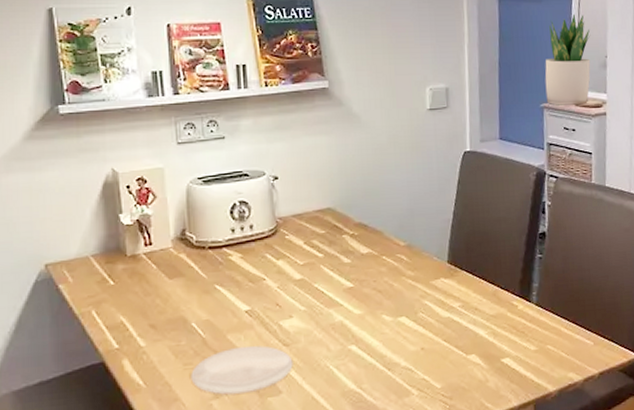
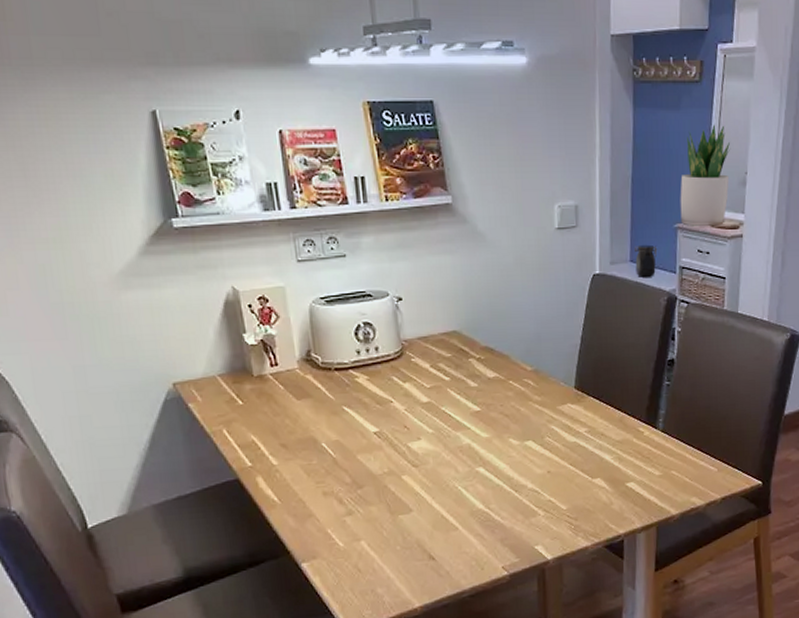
plate: present [191,345,293,396] -> none [323,466,423,513]
jar: none [503,123,526,154] -> present [635,244,658,277]

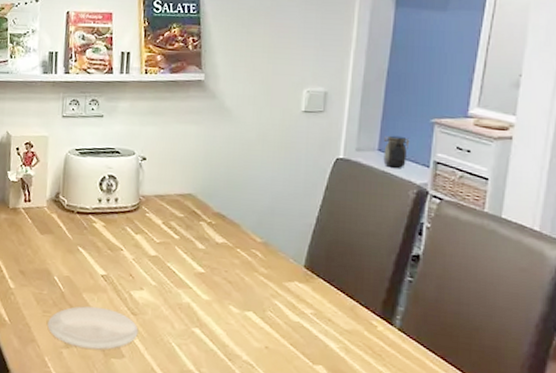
plate: none [323,466,423,513] -> present [47,306,139,351]
planter: present [680,125,731,227] -> none [439,27,504,126]

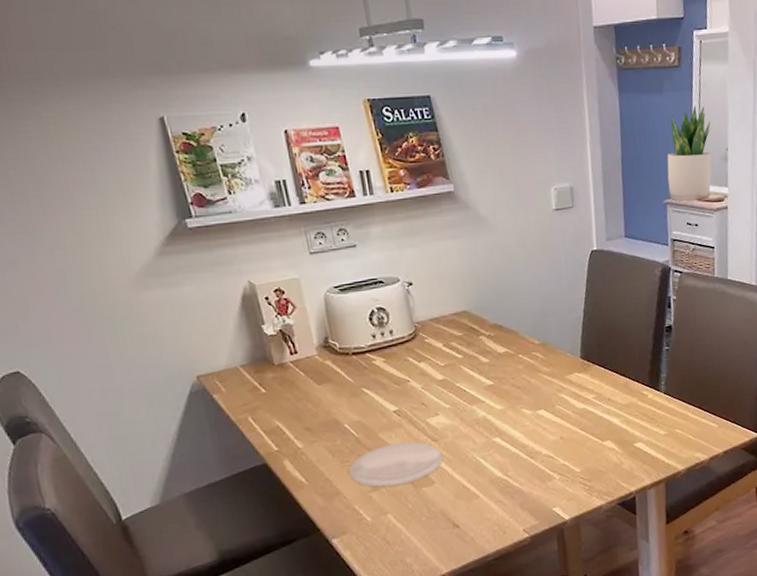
jar: present [383,135,410,168] -> none [628,220,650,251]
planter: none [439,27,504,126] -> present [667,106,712,201]

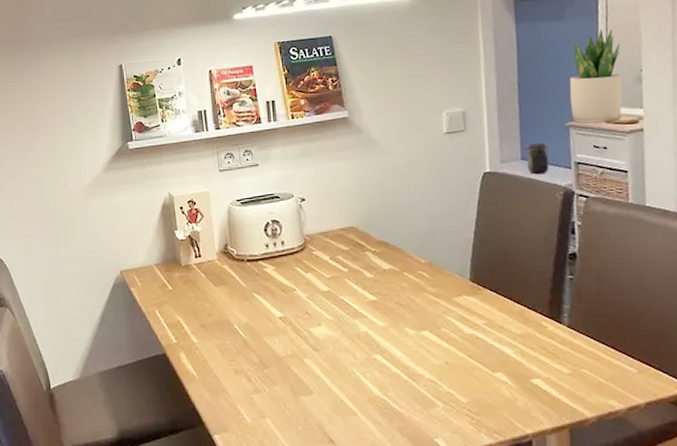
plate: present [348,442,443,488] -> none [235,348,323,392]
jar: none [628,220,650,251] -> present [525,142,550,174]

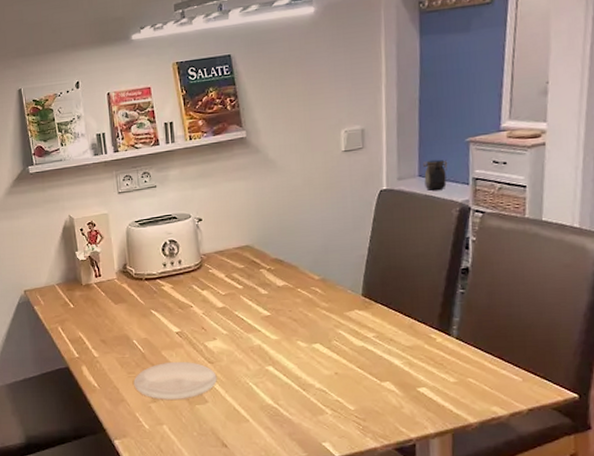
plate: none [235,348,323,392] -> present [133,361,217,401]
planter: present [569,29,623,124] -> none [471,40,529,139]

